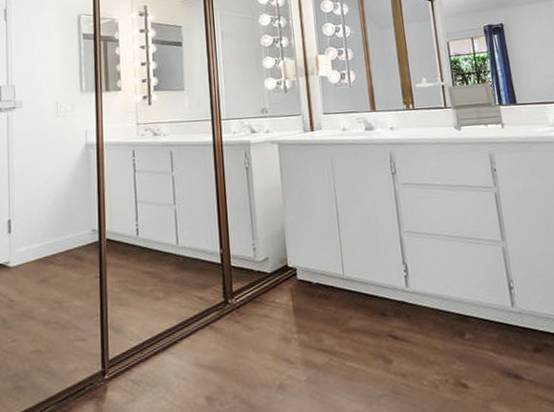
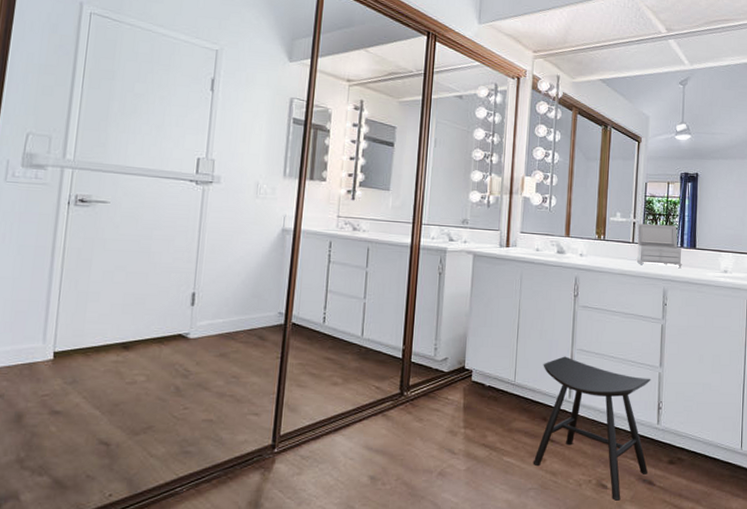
stool: none [371,241,512,402] -> present [534,356,651,501]

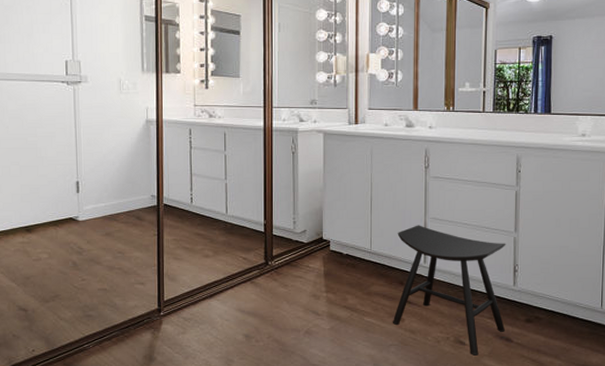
jewelry box: present [636,223,683,268] -> none [487,91,537,134]

